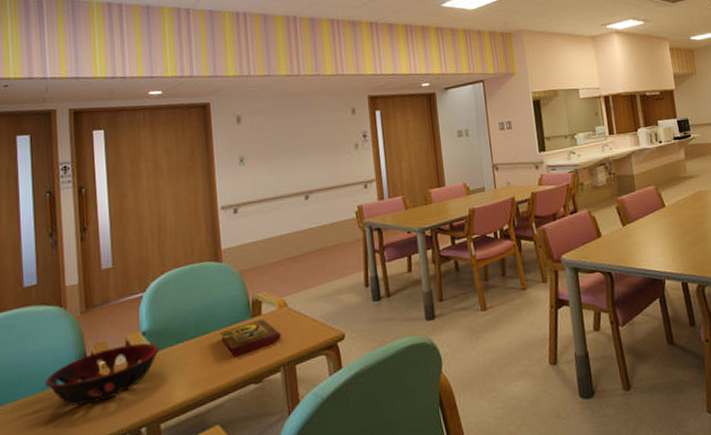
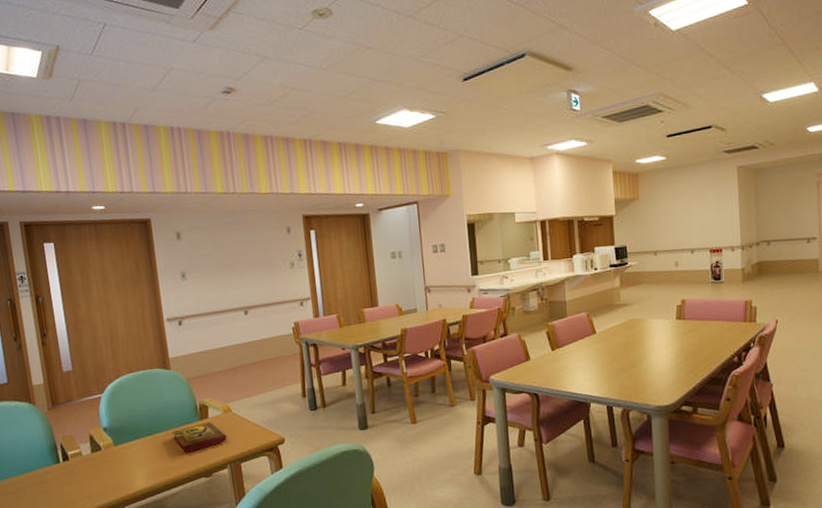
decorative bowl: present [45,343,160,406] -> none [23,437,120,488]

